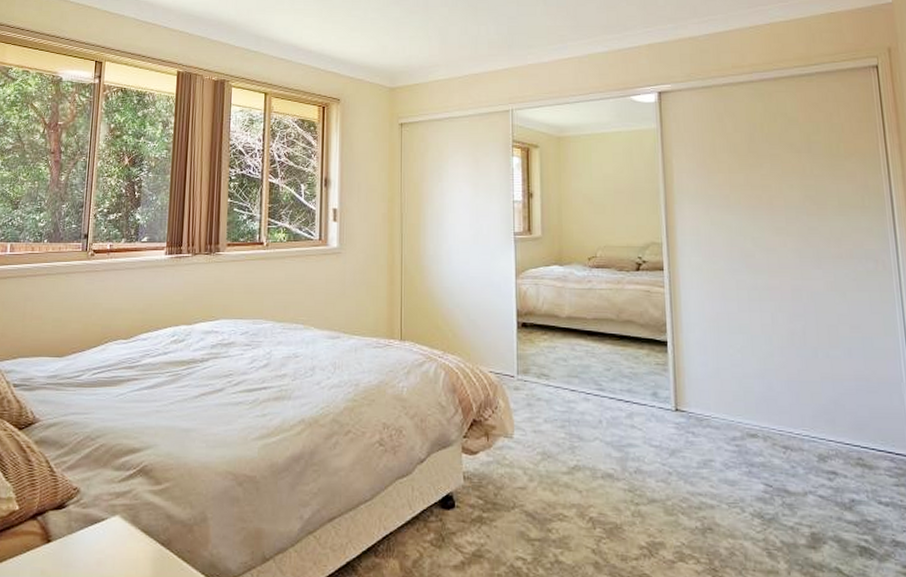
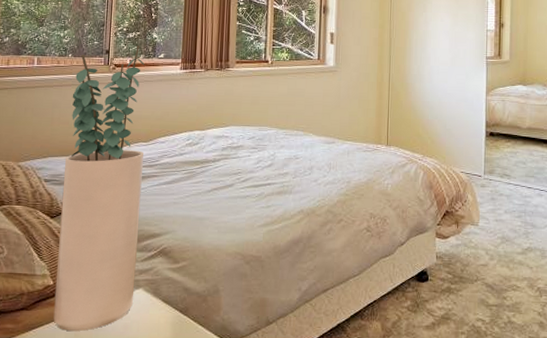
vase: none [17,228,127,567] -> present [53,46,145,331]

